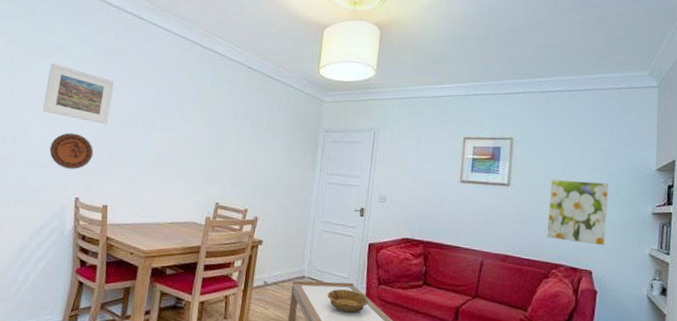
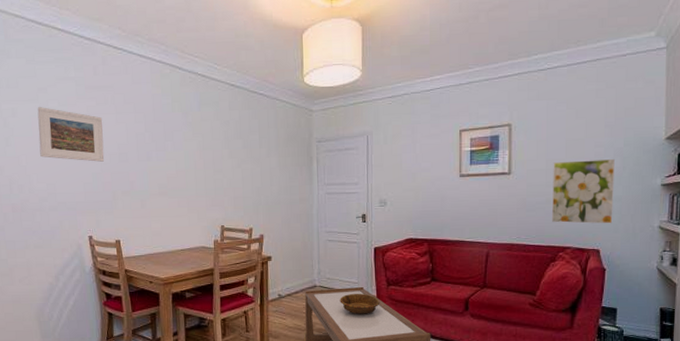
decorative plate: present [49,133,94,169] -> none [55,174,97,210]

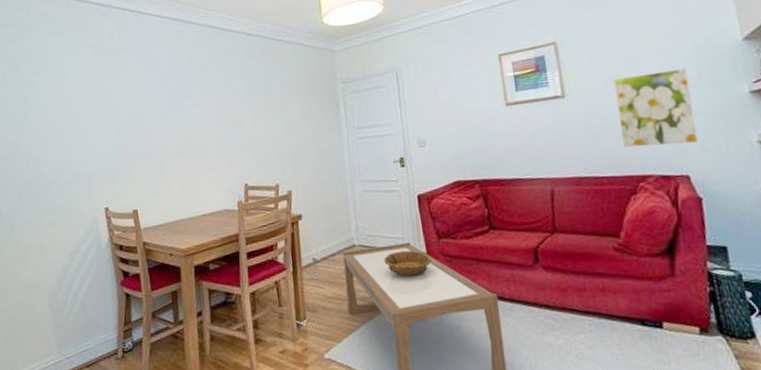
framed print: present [37,107,105,162] -> none [54,76,121,128]

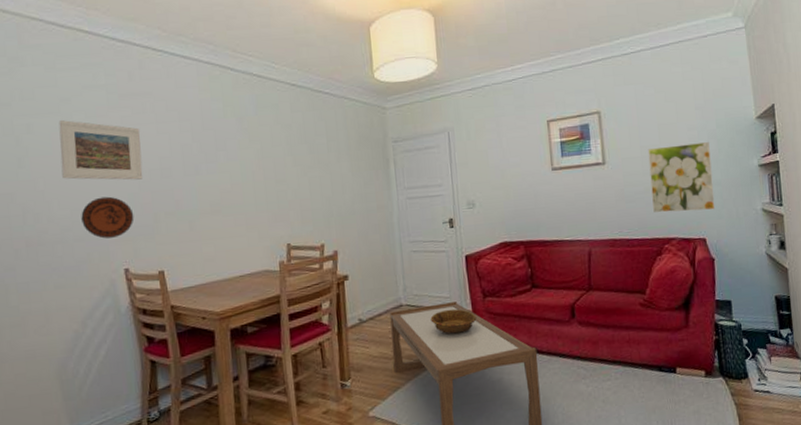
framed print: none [54,76,121,128] -> present [58,120,143,180]
decorative plate: none [71,142,114,181] -> present [81,196,135,239]

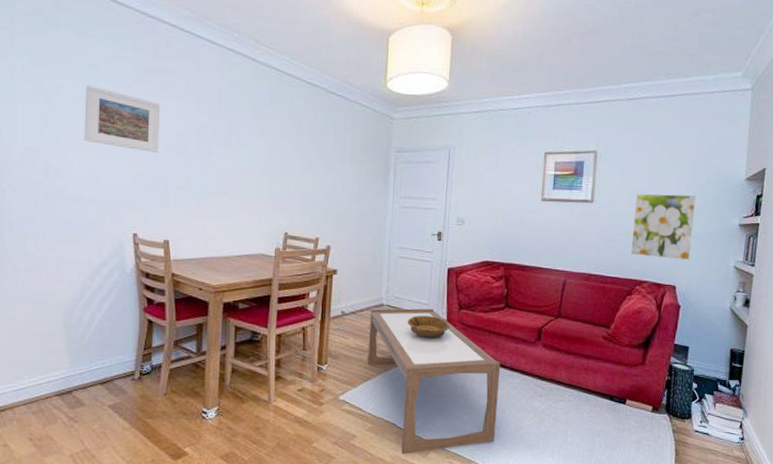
decorative plate: present [81,196,135,239] -> none [98,163,147,203]

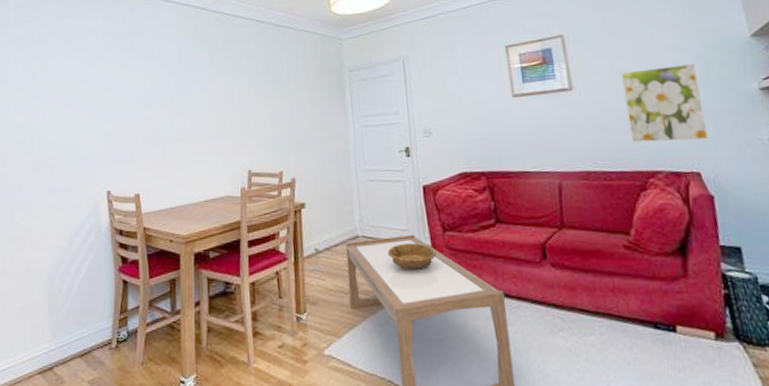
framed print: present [84,85,161,152] -> none [64,58,128,110]

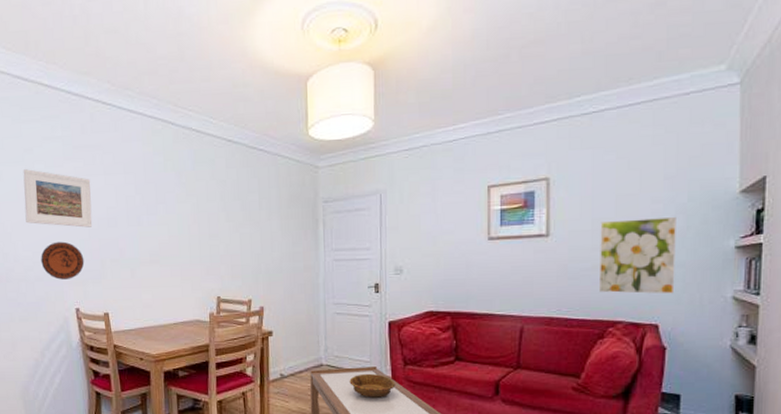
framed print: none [64,58,128,110] -> present [23,169,93,228]
decorative plate: none [76,124,118,163] -> present [41,241,85,280]

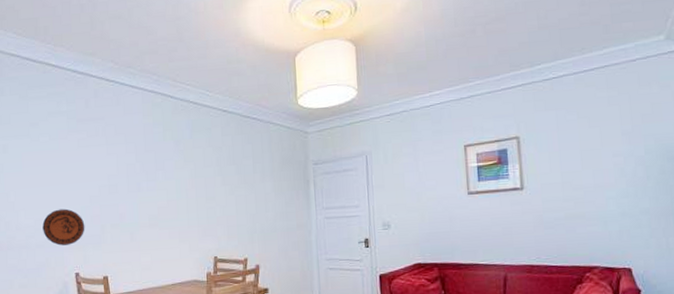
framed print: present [23,169,93,228] -> none [28,142,94,195]
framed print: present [599,216,676,294] -> none [569,168,643,240]

